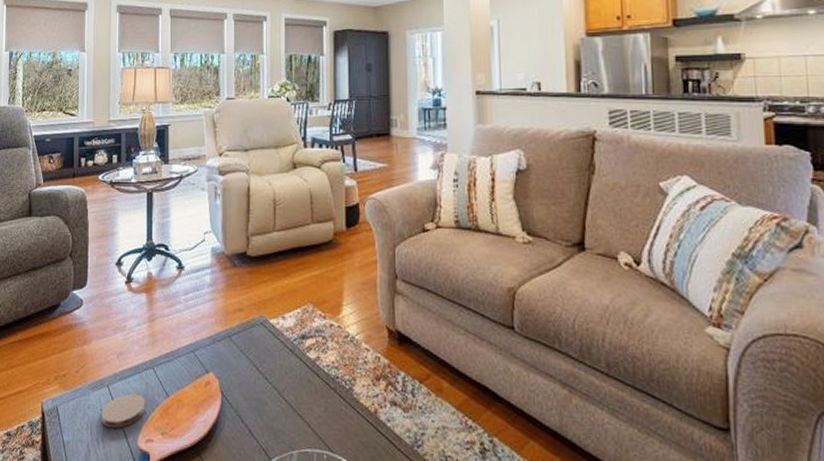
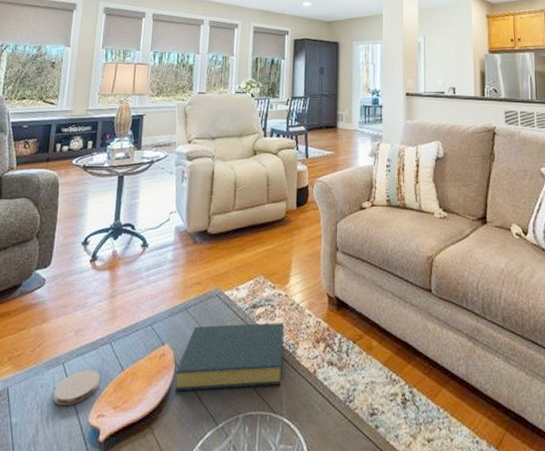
hardback book: none [223,355,339,424] -> present [174,322,284,392]

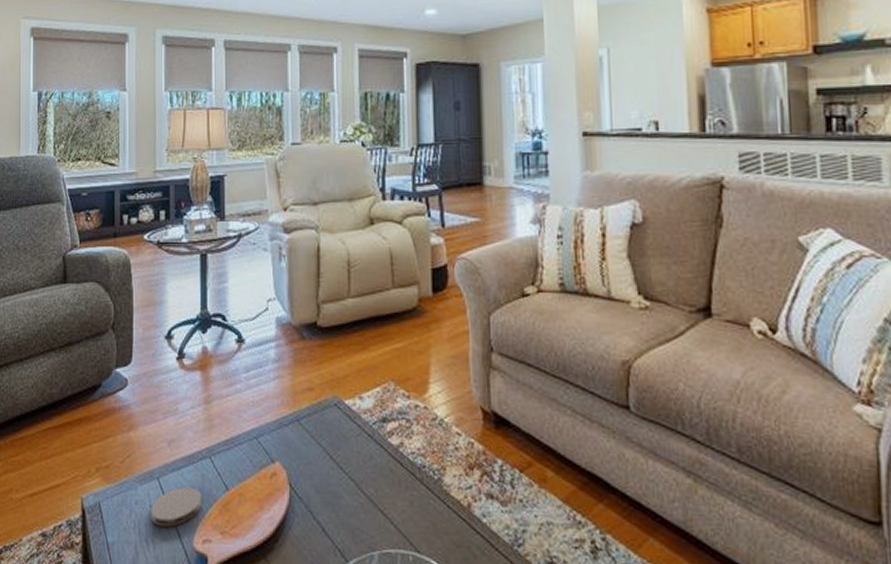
hardback book: present [174,322,284,392] -> none [291,441,426,520]

